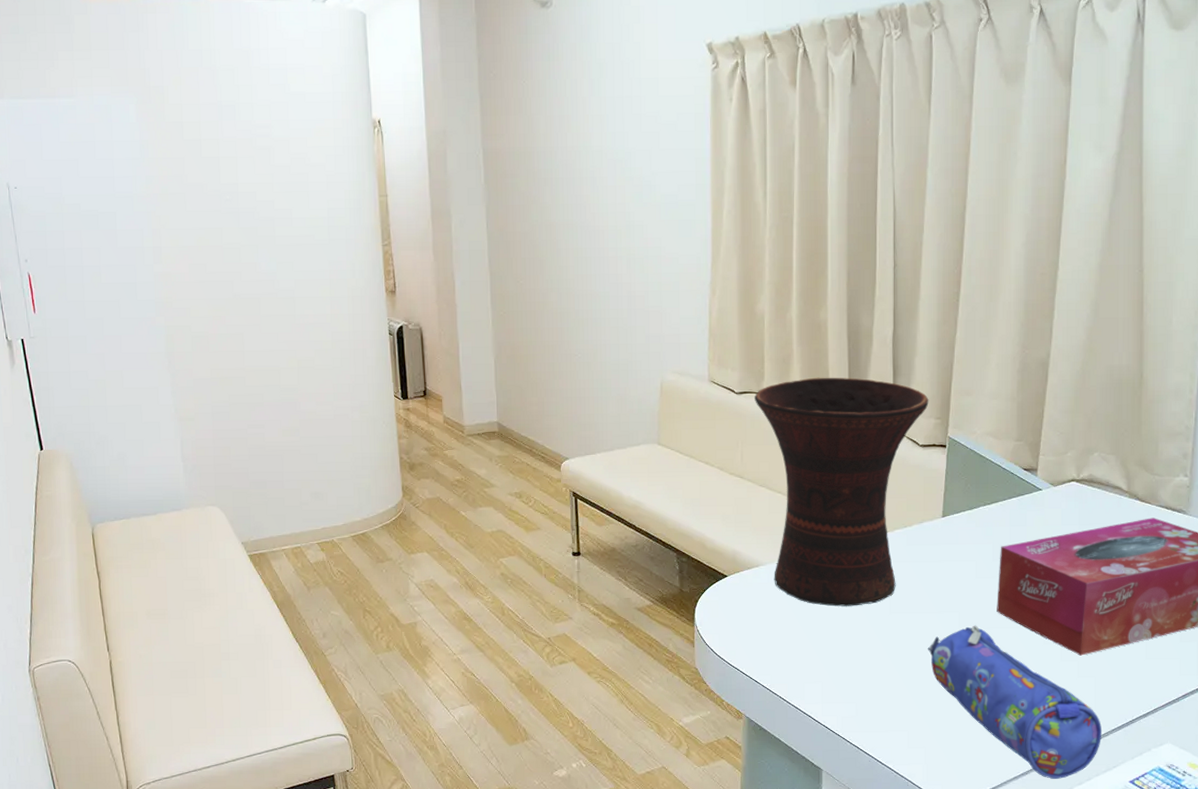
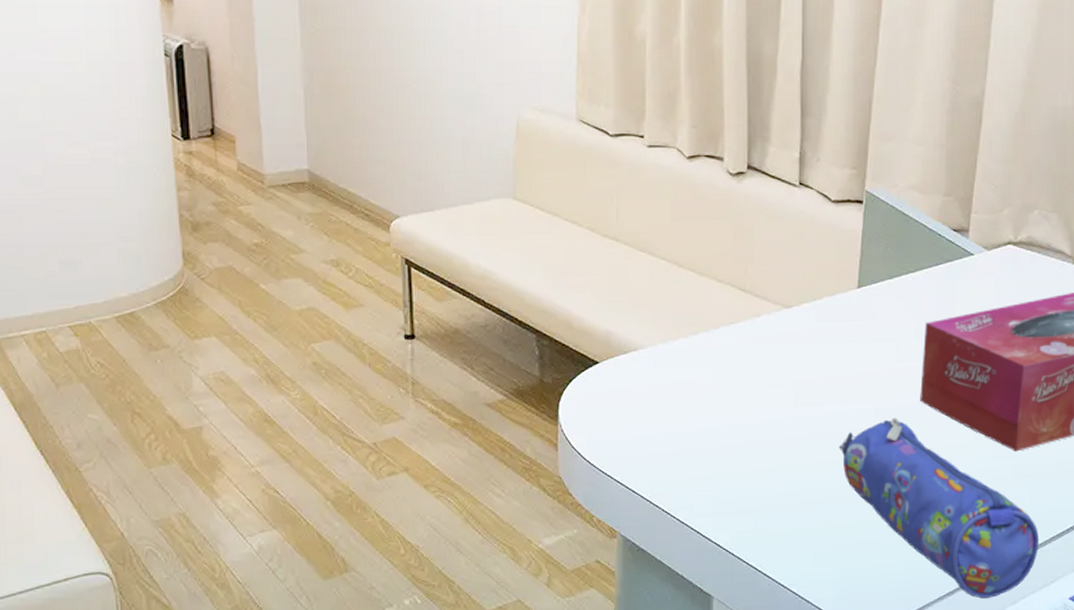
vase: present [755,377,929,607] -> none [633,116,843,398]

